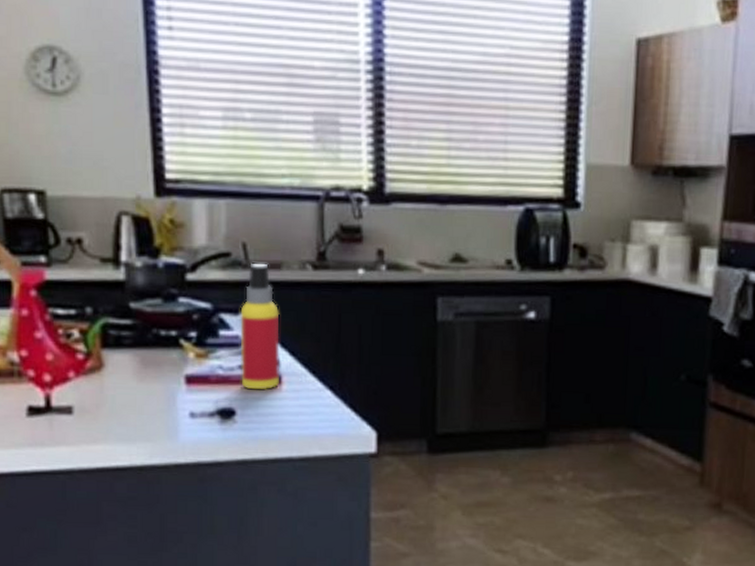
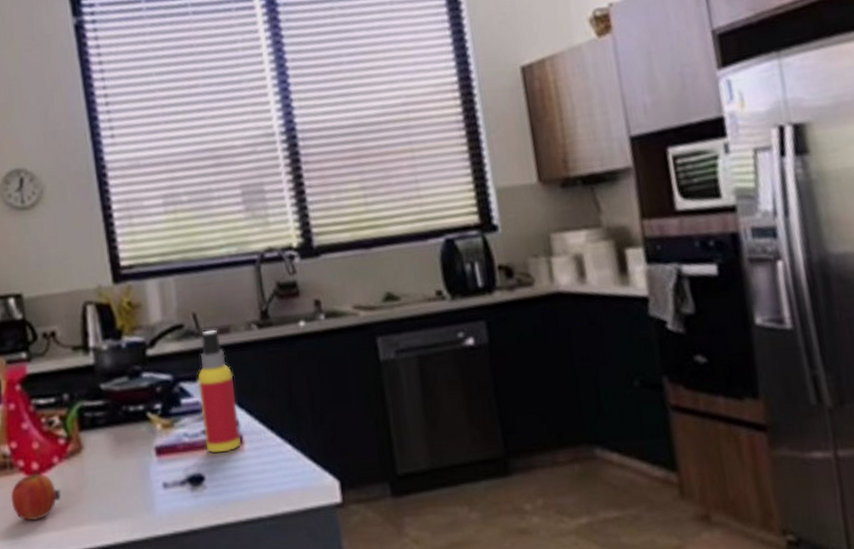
fruit: none [17,383,69,434] -> present [10,471,56,521]

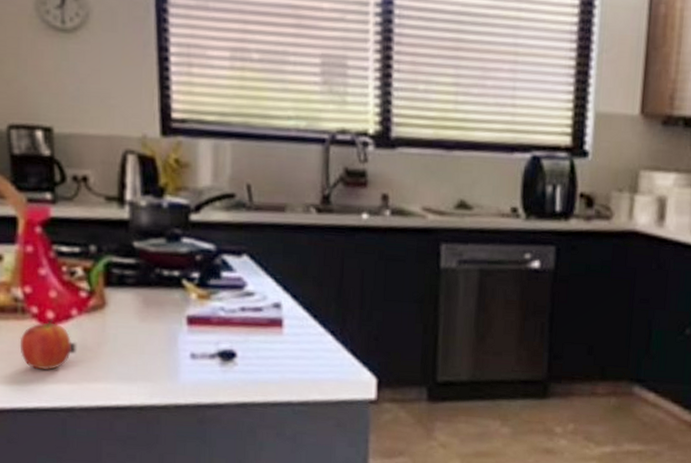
spray bottle: present [197,329,241,453] -> none [242,205,283,333]

